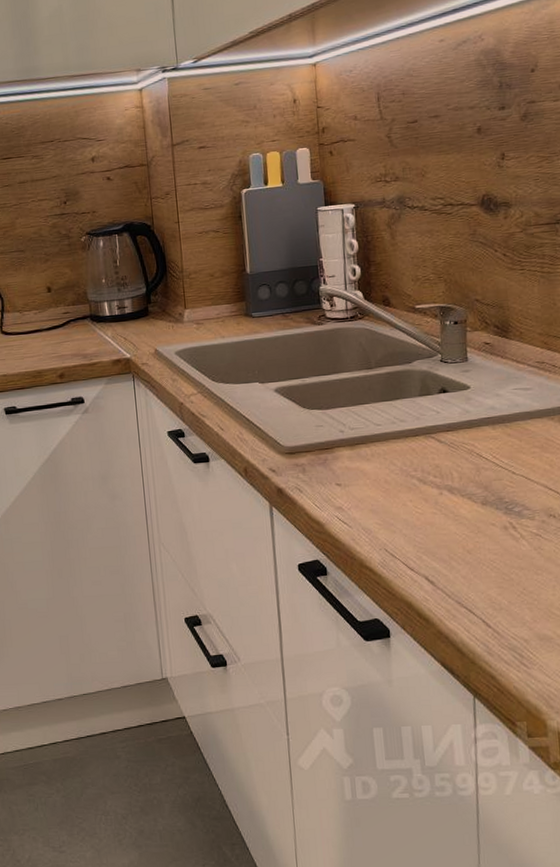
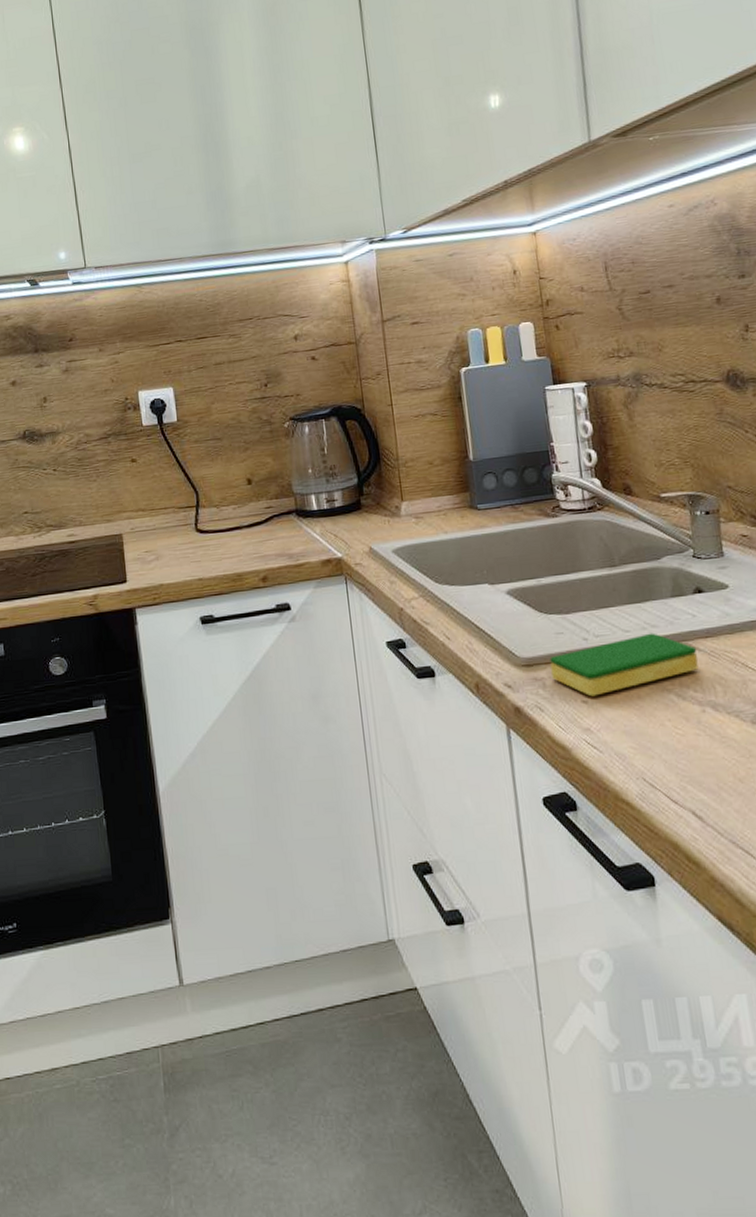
dish sponge: none [310,426,439,480] -> present [550,633,699,697]

